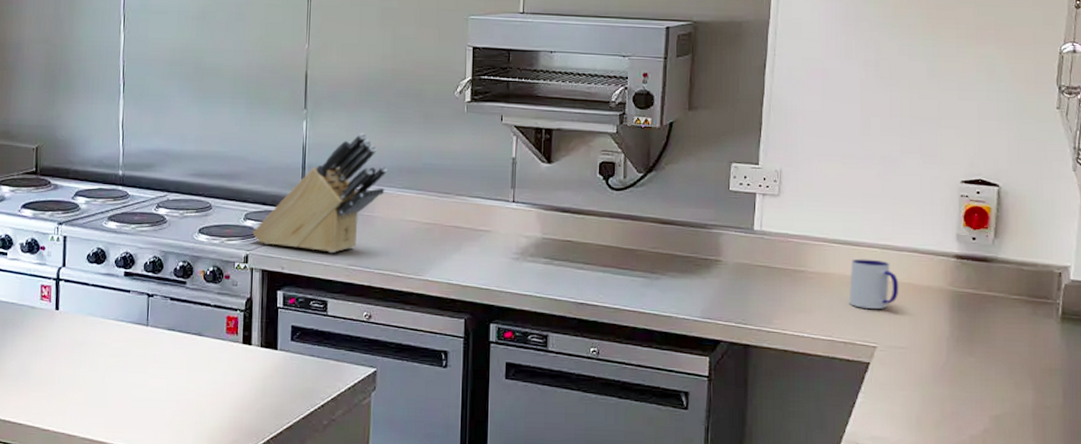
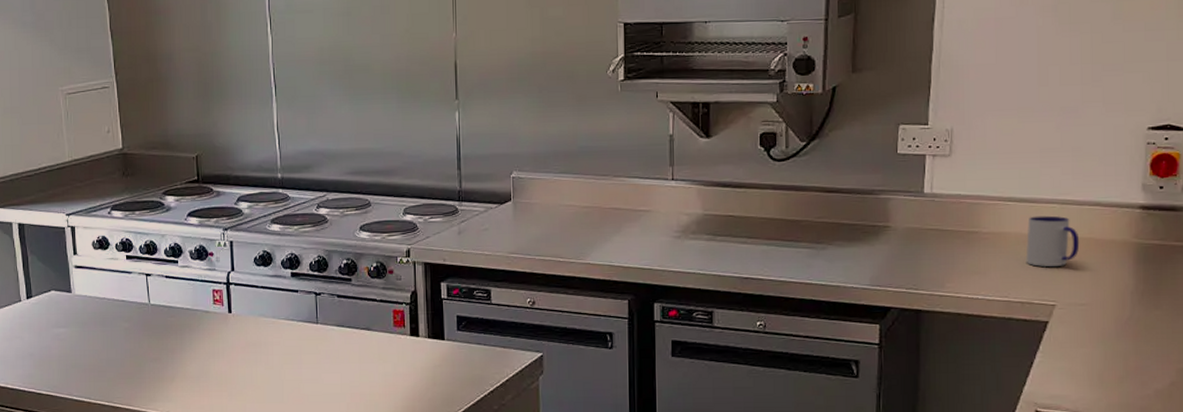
knife block: present [252,133,388,253] -> none [412,120,544,242]

